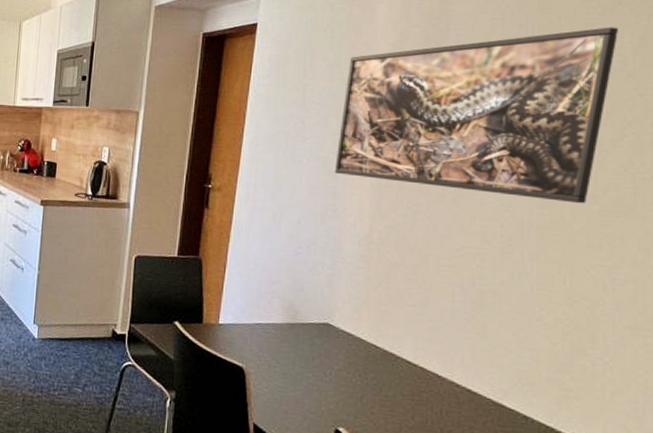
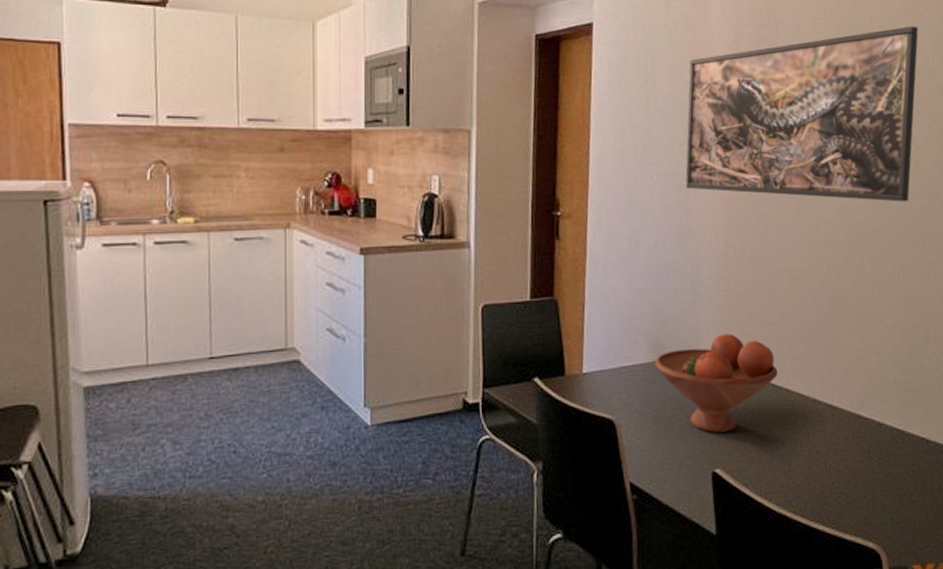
fruit bowl: none [287,308,414,397] -> present [654,333,778,433]

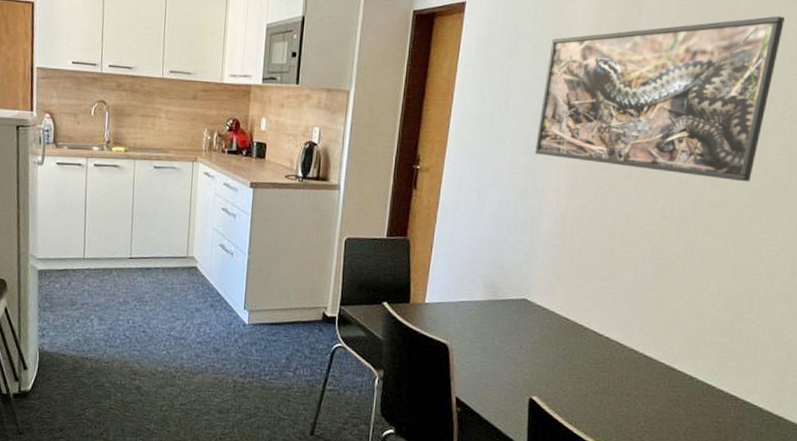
fruit bowl: present [654,333,778,433] -> none [488,283,600,367]

